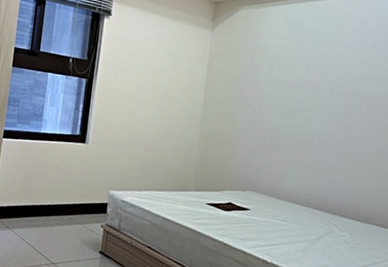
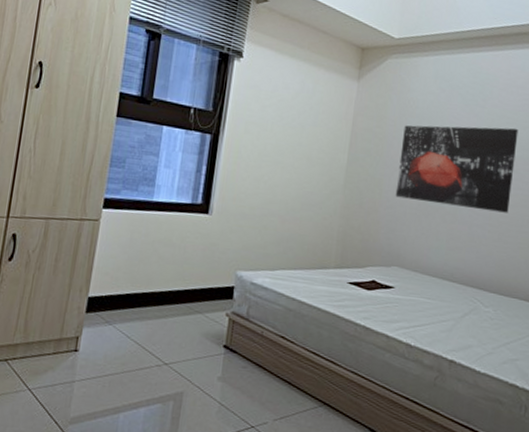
wall art: none [249,67,370,145] -> present [395,125,518,213]

